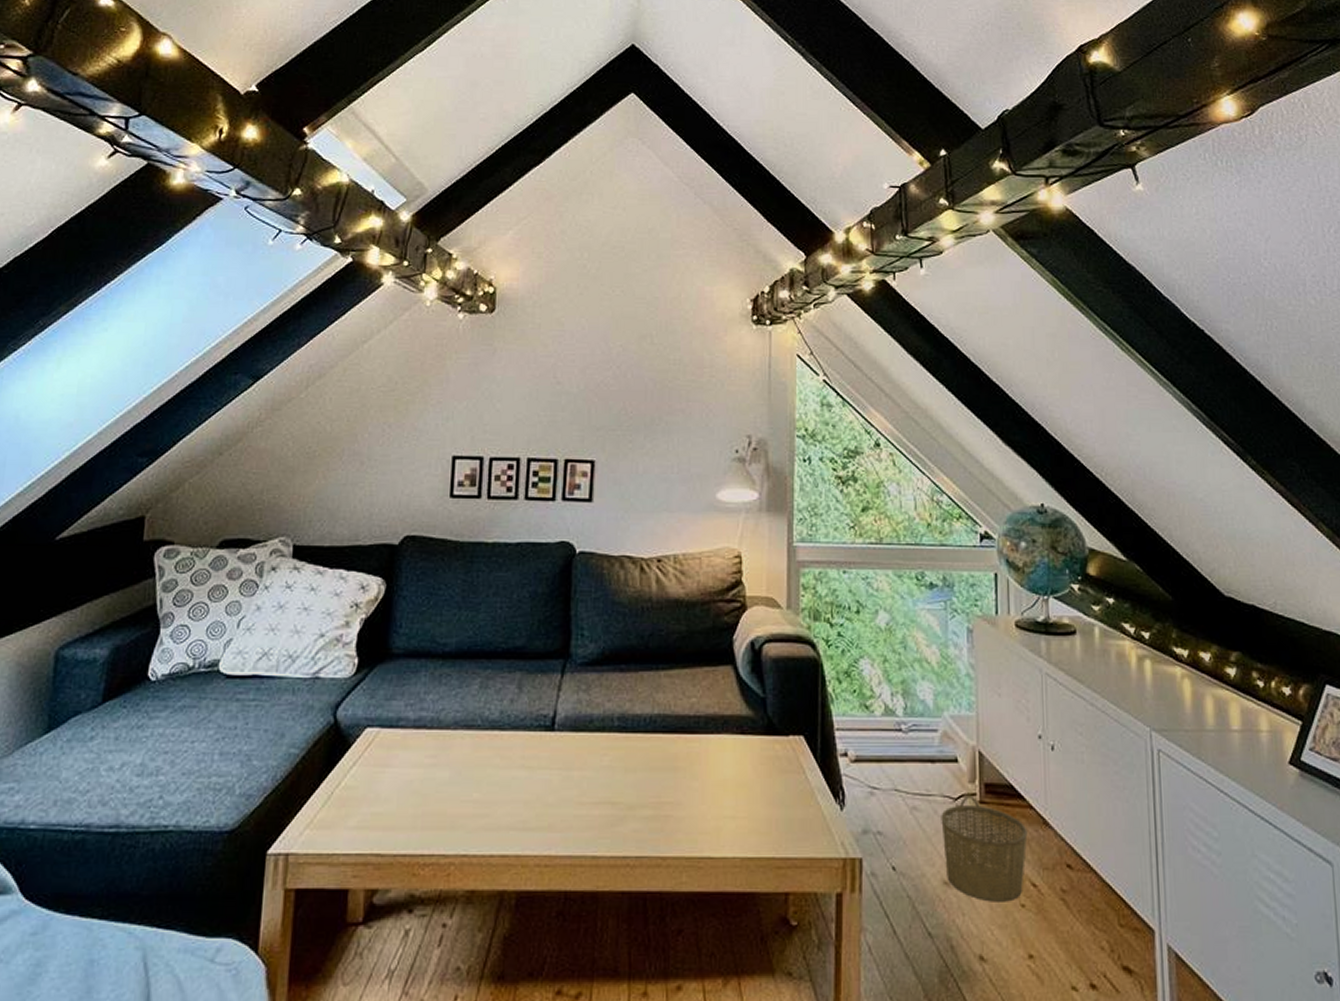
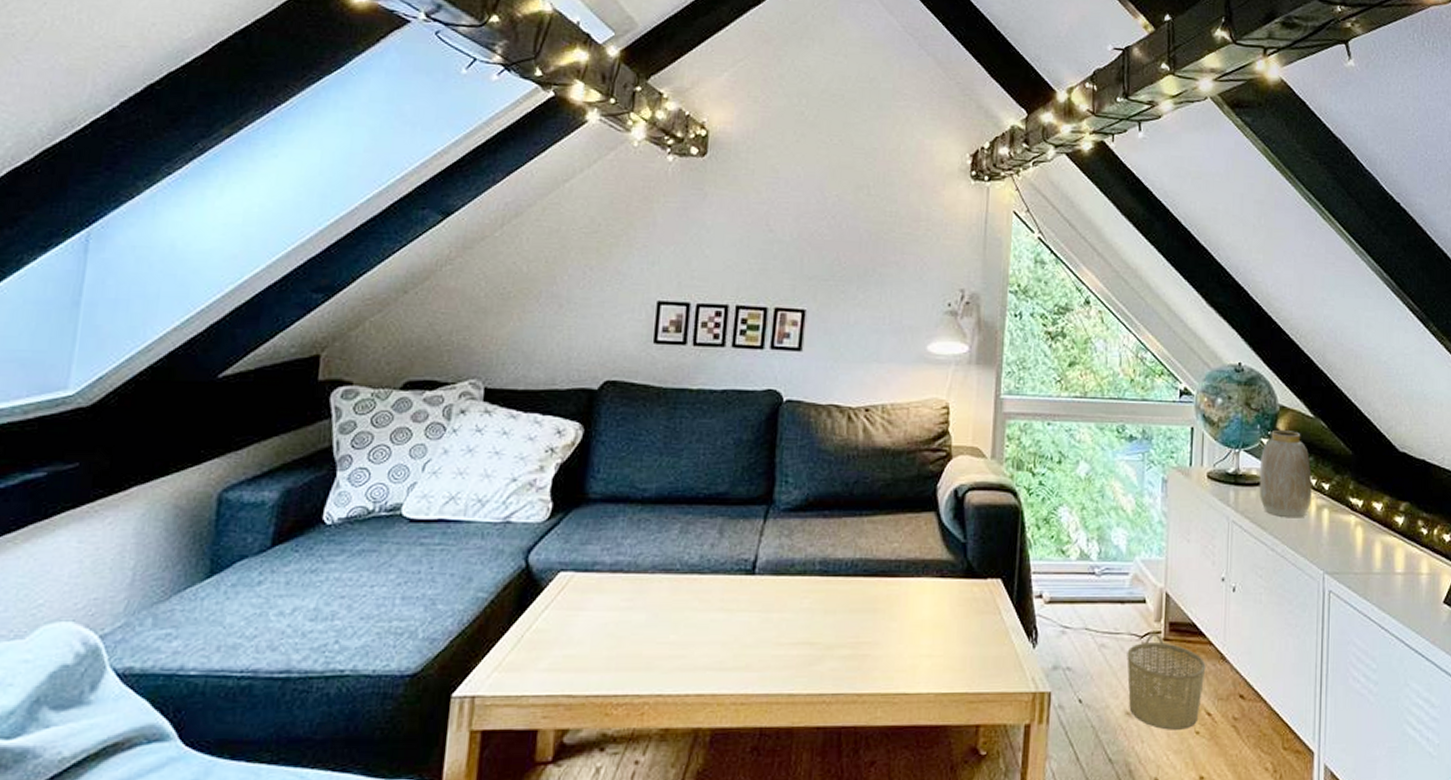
vase: none [1071,575,1131,670] -> present [1259,430,1312,518]

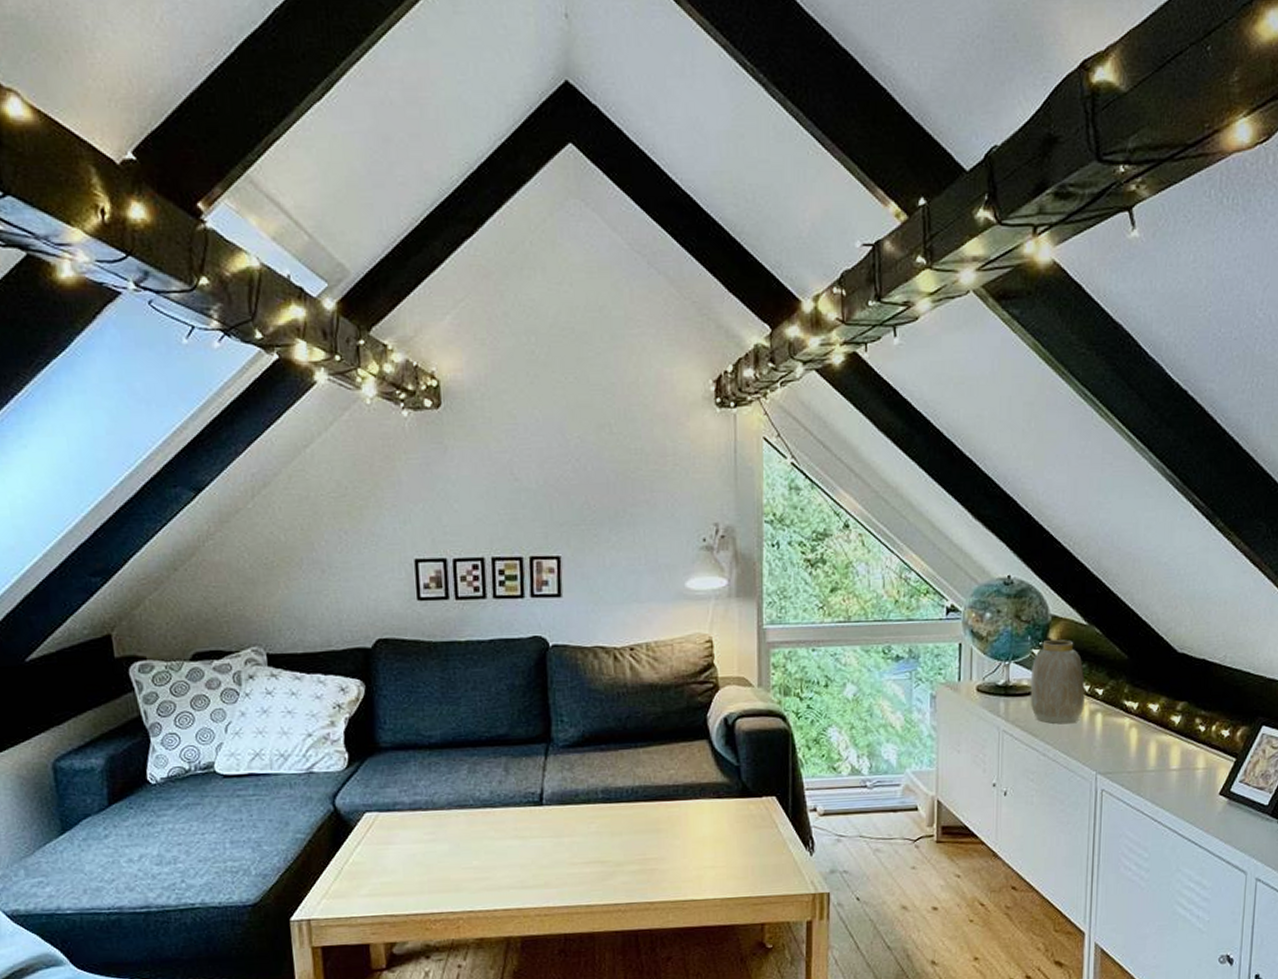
basket: present [1127,632,1206,730] -> none [901,836,978,920]

